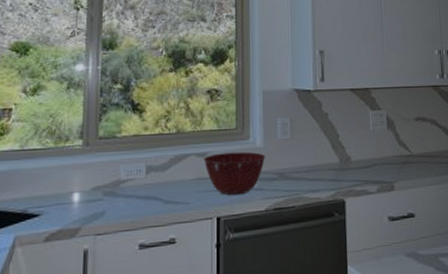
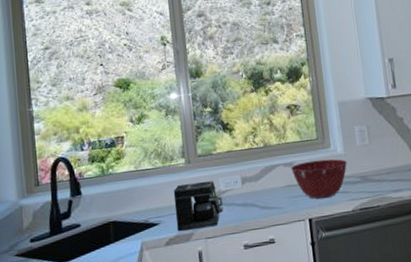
coffee maker: none [61,167,121,225] -> present [173,180,224,231]

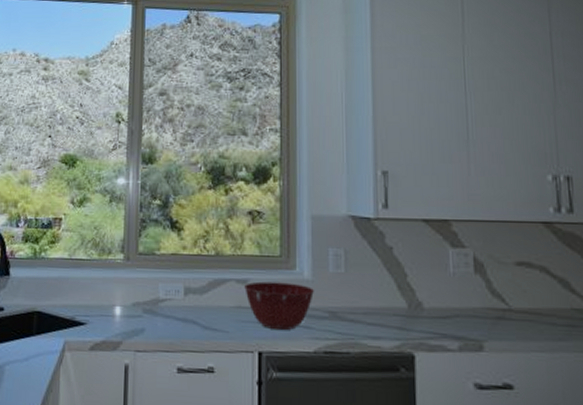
coffee maker: present [173,180,224,231] -> none [104,282,160,339]

